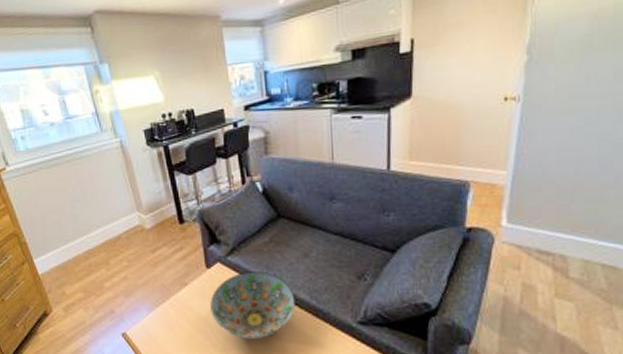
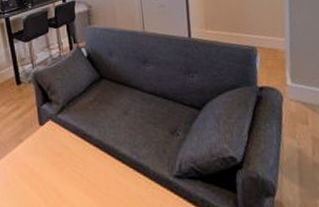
decorative bowl: present [210,271,296,340] -> none [43,128,119,195]

